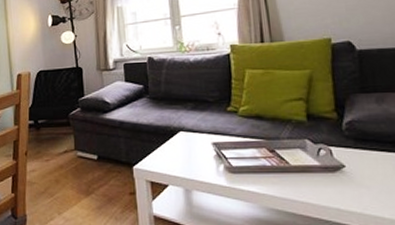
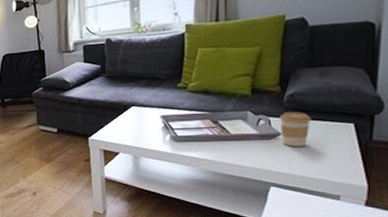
coffee cup: none [341,141,375,181] -> present [280,112,311,147]

